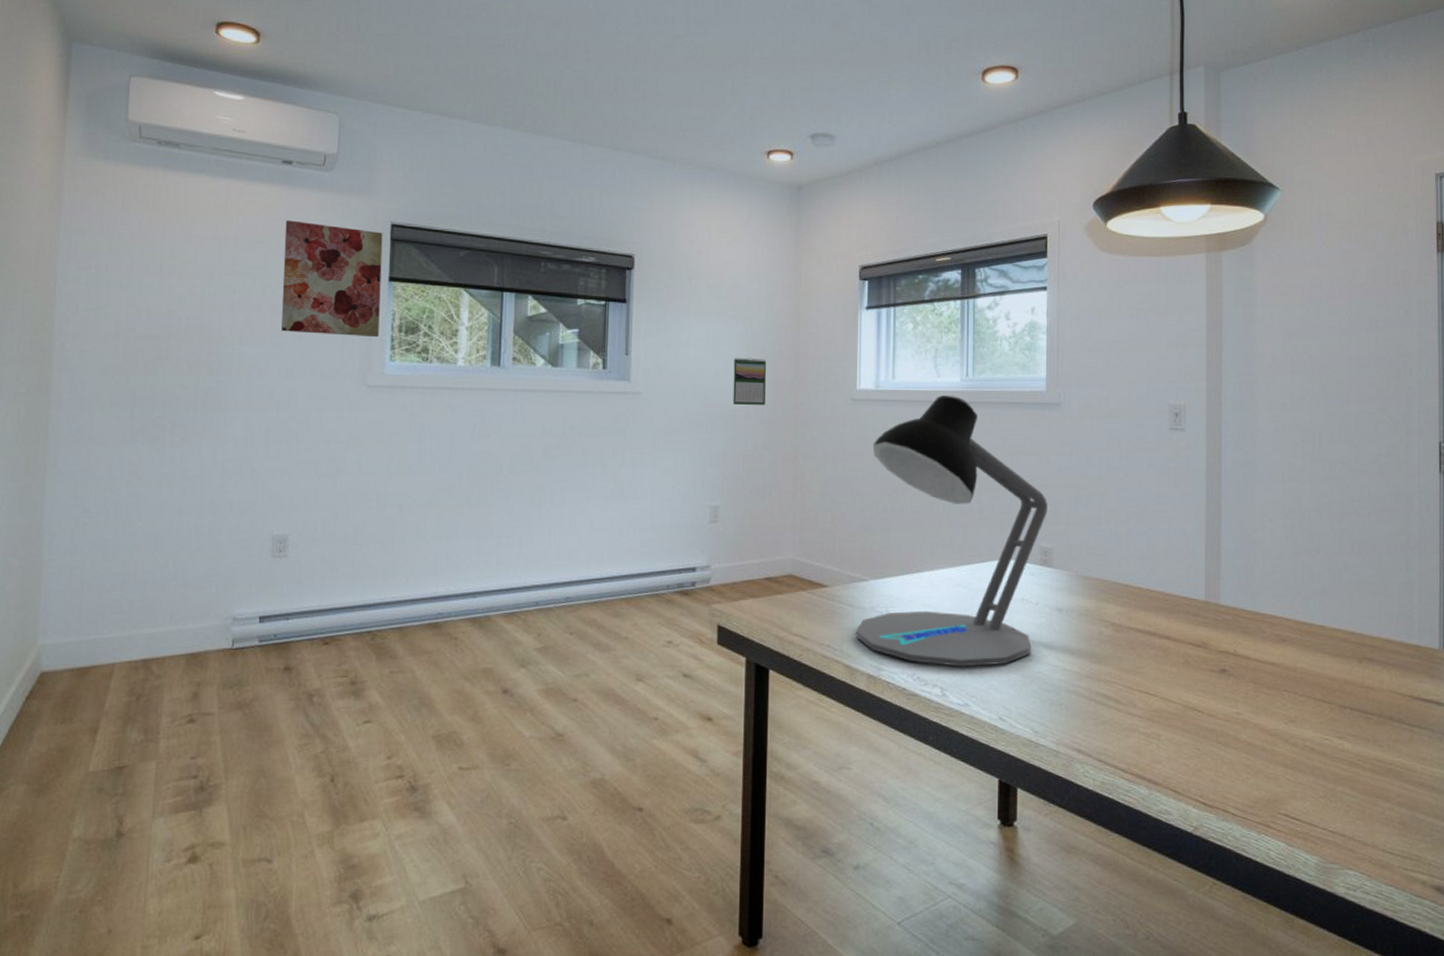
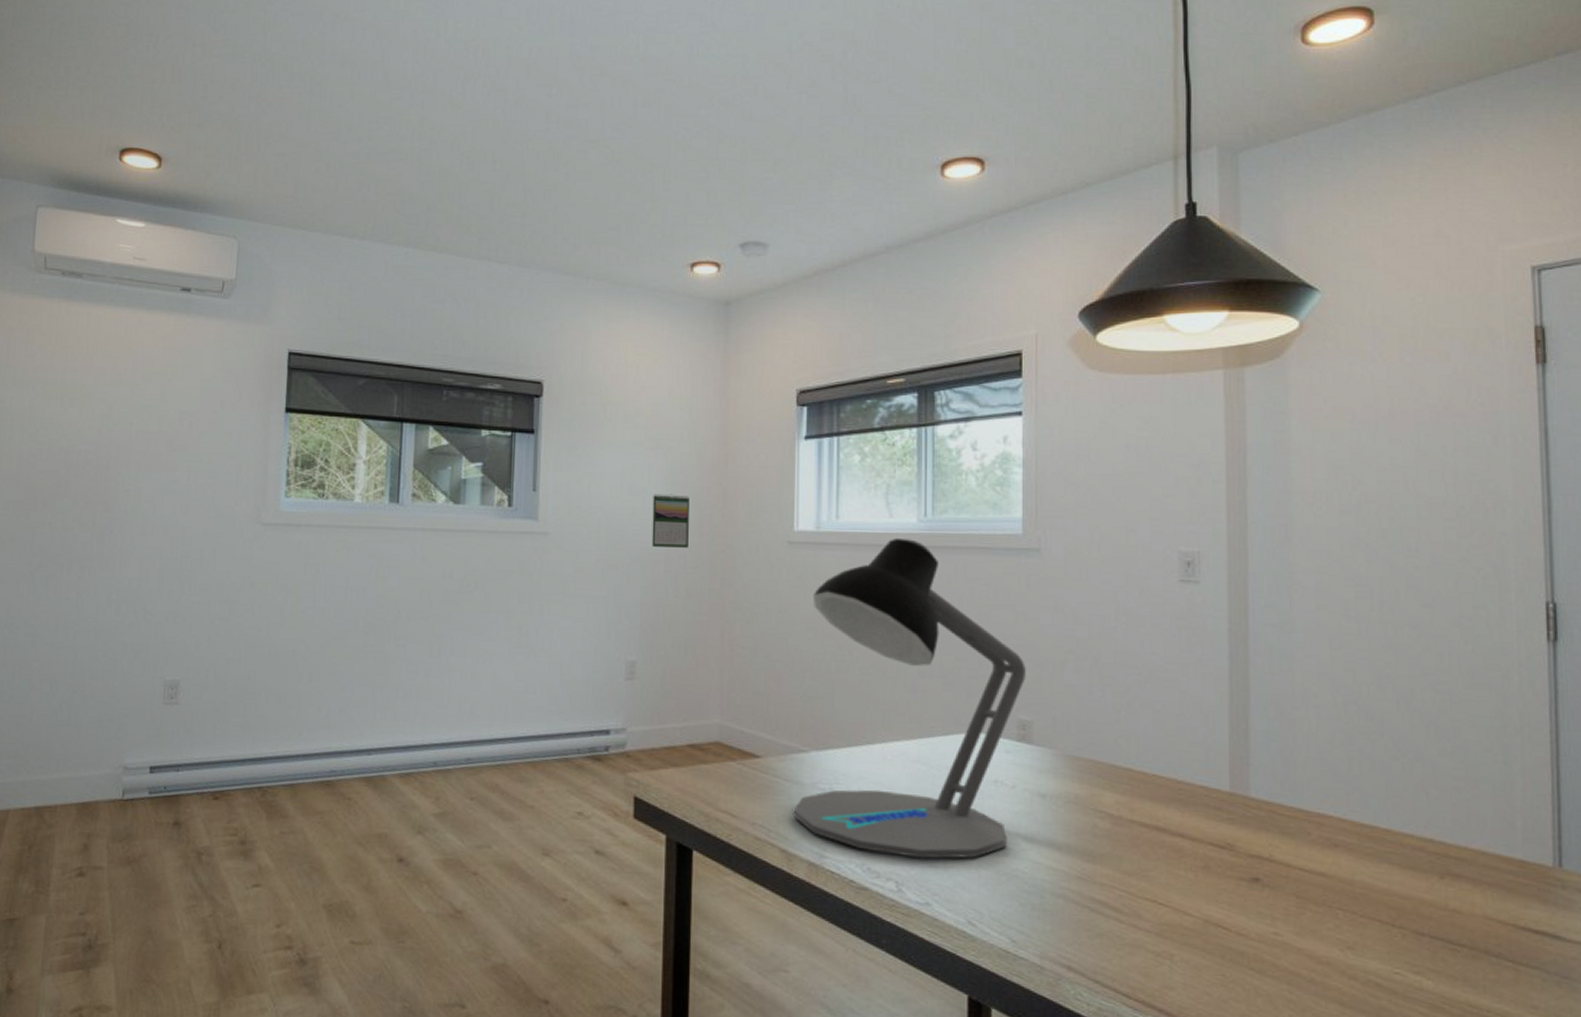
wall art: present [281,220,383,338] -> none [177,350,280,473]

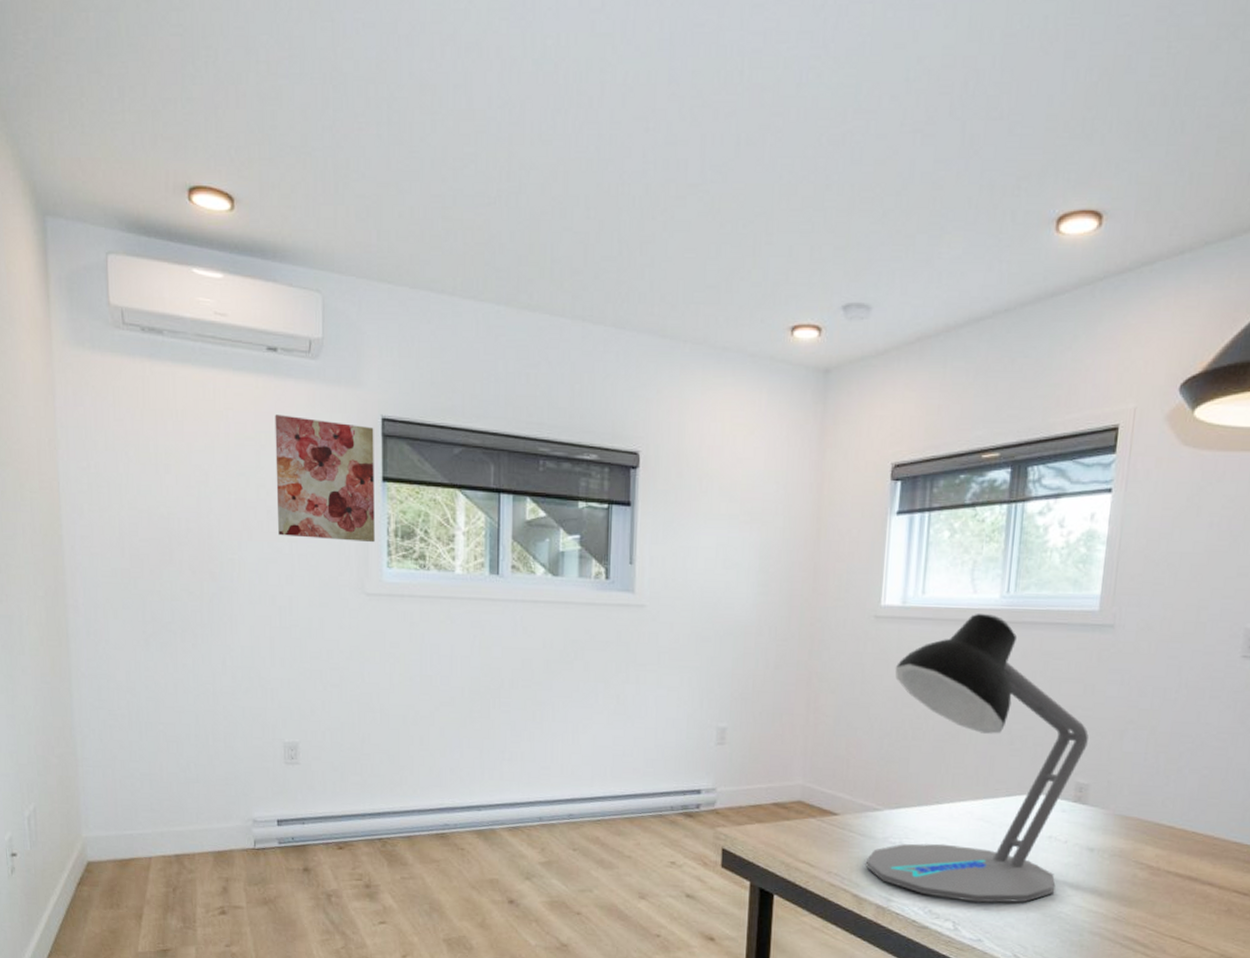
wall art: none [177,350,280,473] -> present [275,414,375,543]
calendar: present [651,494,689,548] -> none [744,568,782,621]

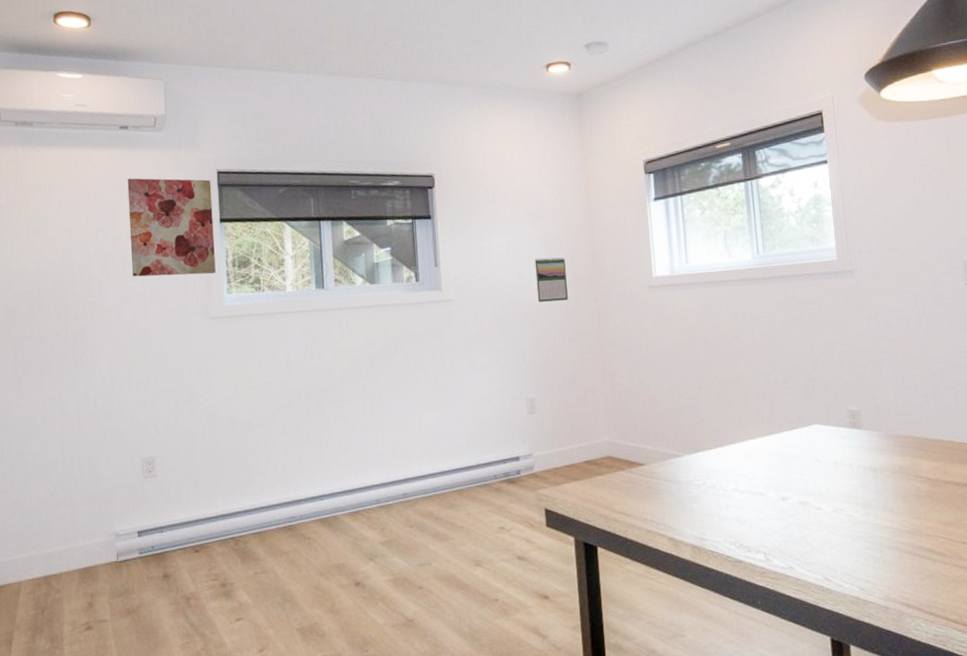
calendar: none [744,568,782,621] -> present [534,257,568,302]
desk lamp: present [865,614,1089,903] -> none [673,273,851,532]

